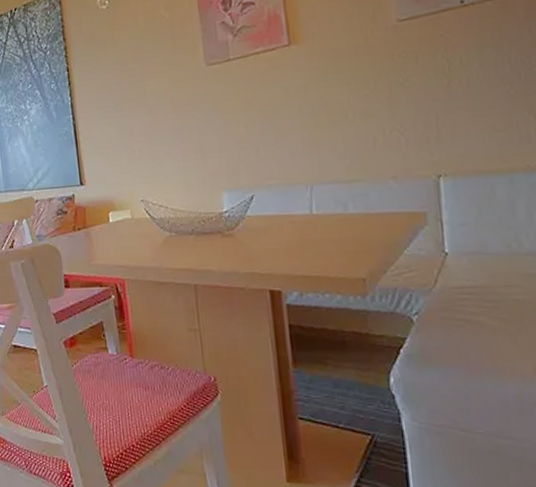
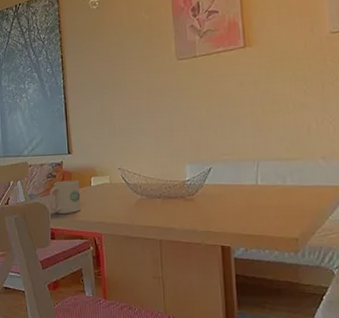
mug: none [59,216,99,257] -> present [48,180,81,214]

